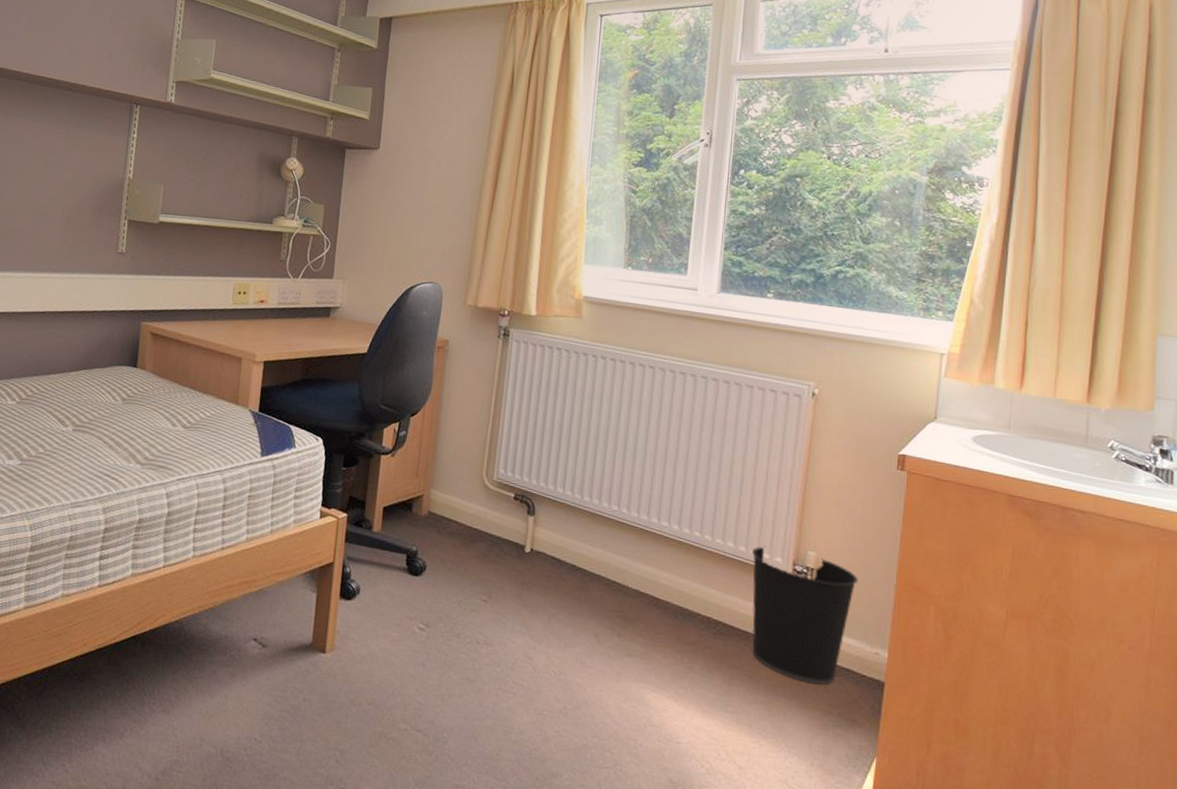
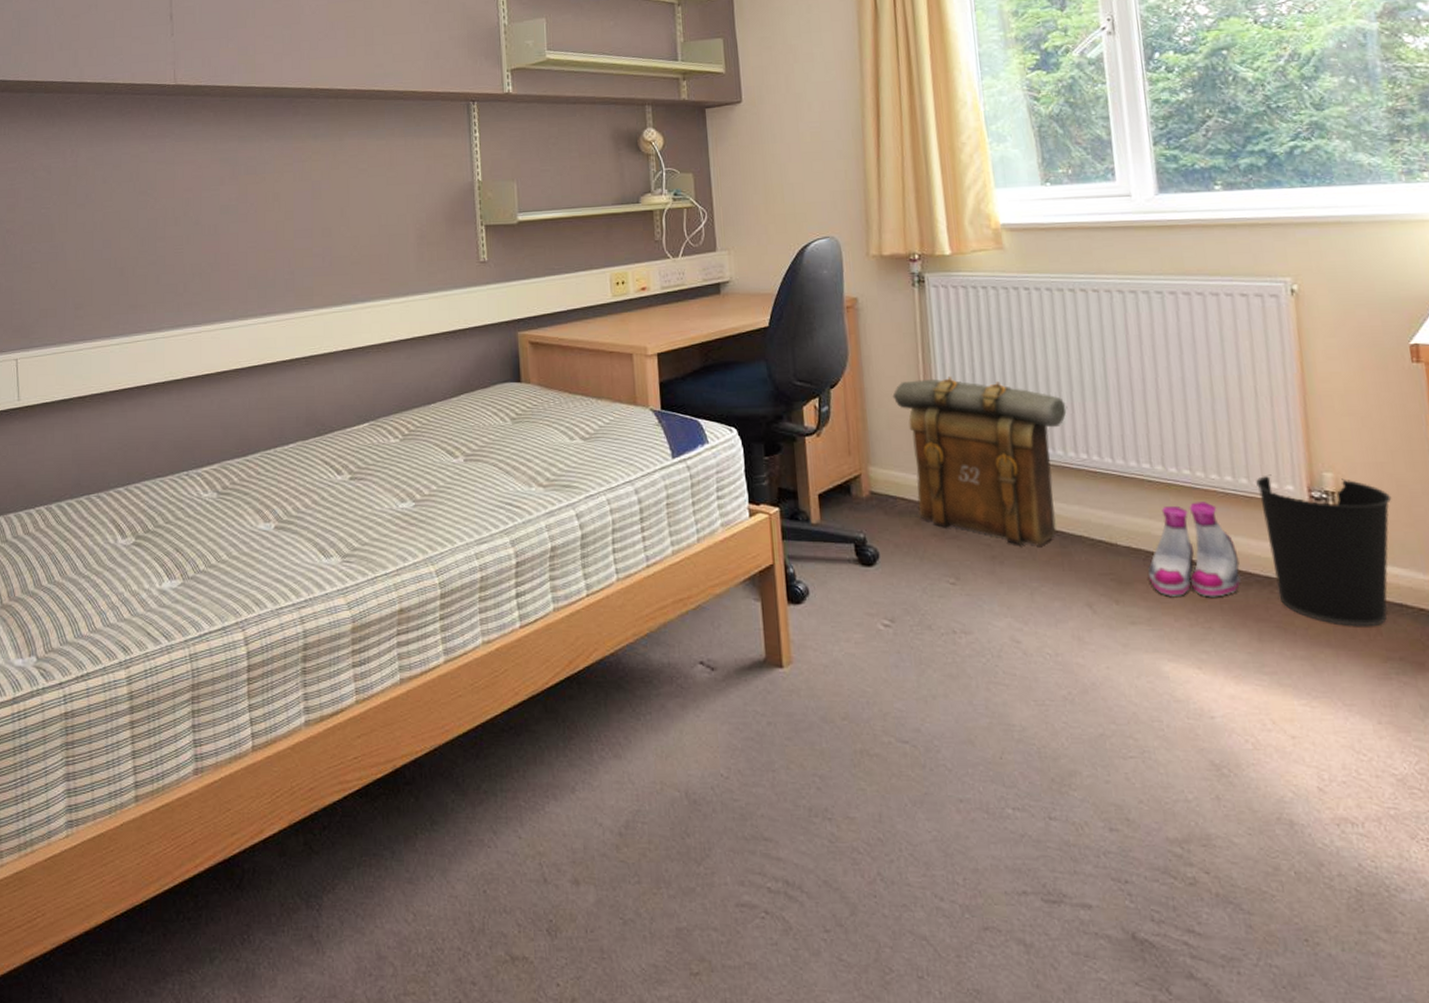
backpack: none [463,420,610,579] -> present [892,376,1068,546]
boots: none [649,560,726,643] -> present [1148,502,1241,597]

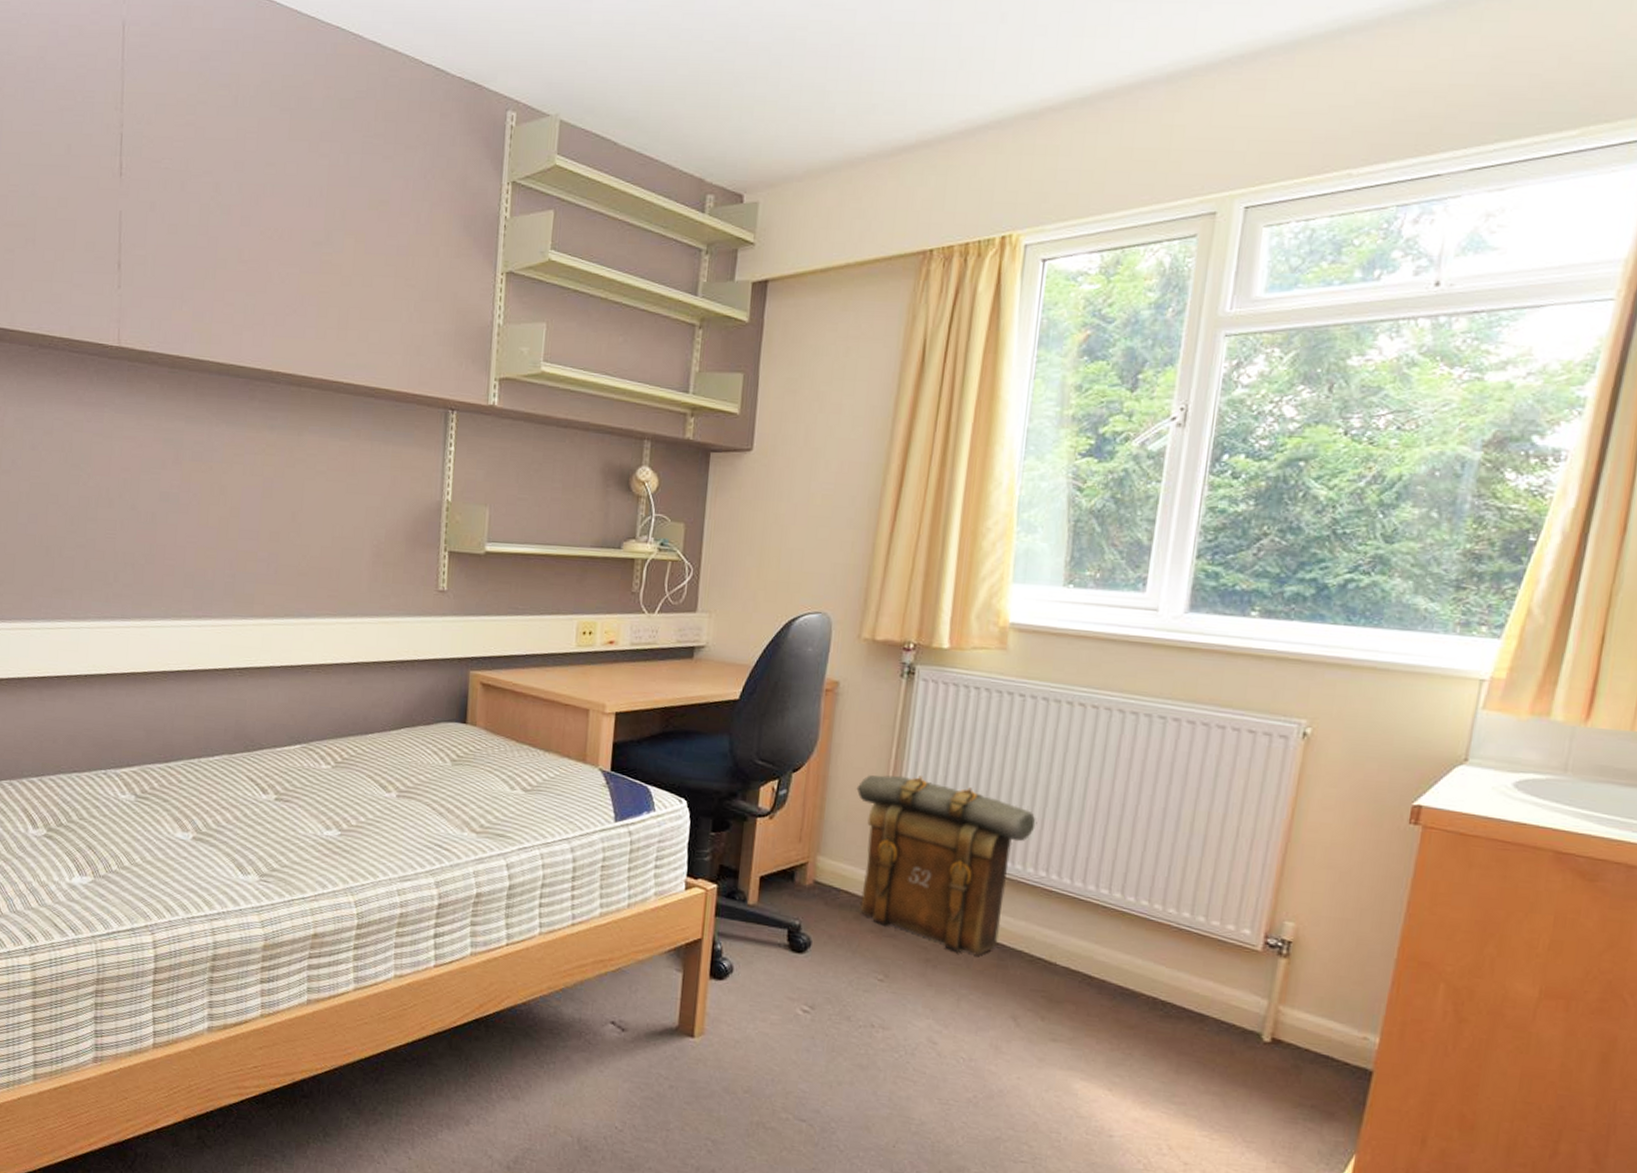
boots: present [1148,502,1241,597] -> none [1081,933,1177,1027]
wastebasket: present [1255,474,1392,627] -> none [1207,916,1348,1073]

